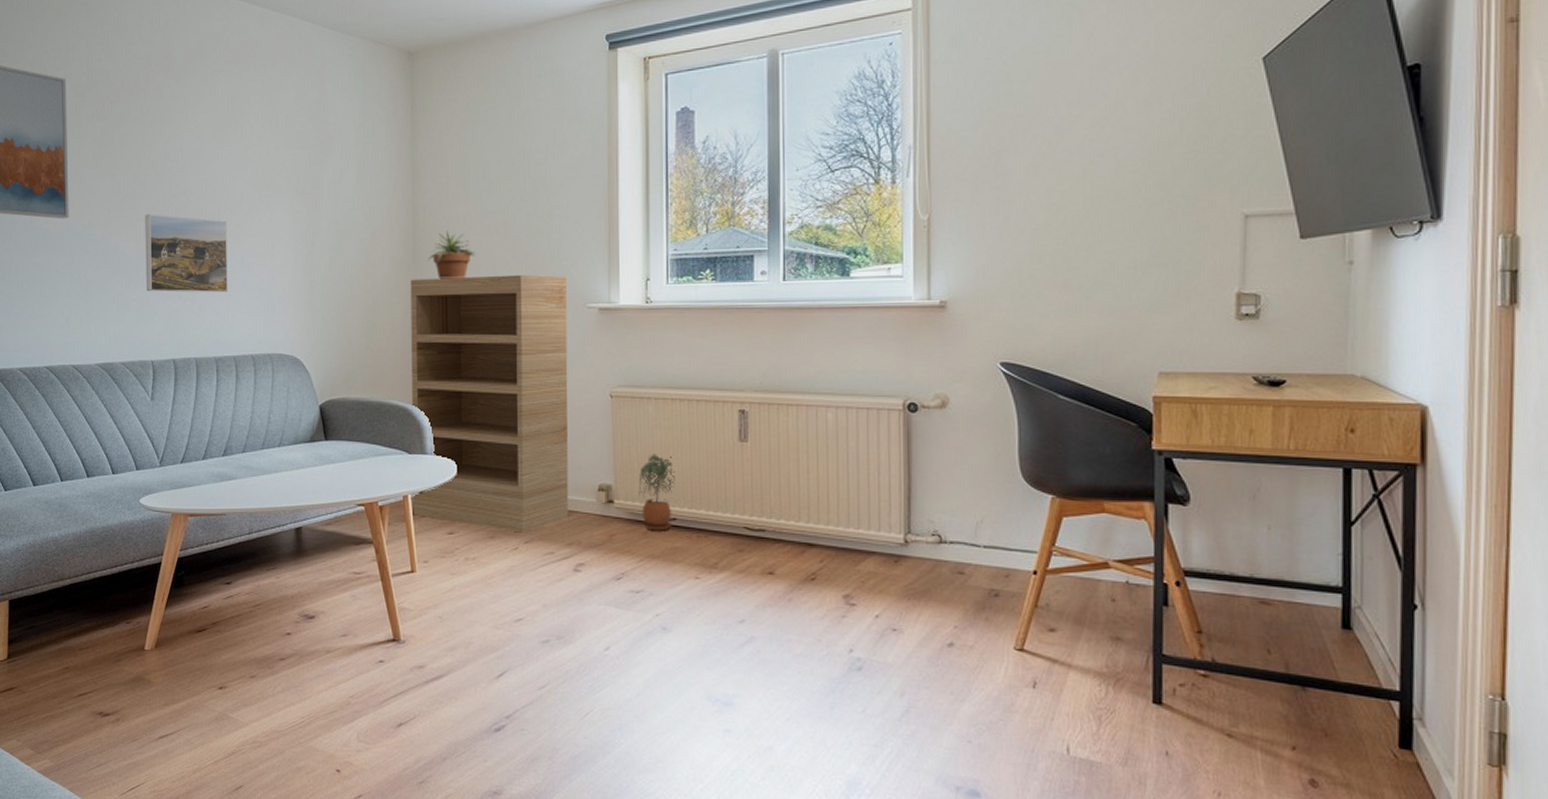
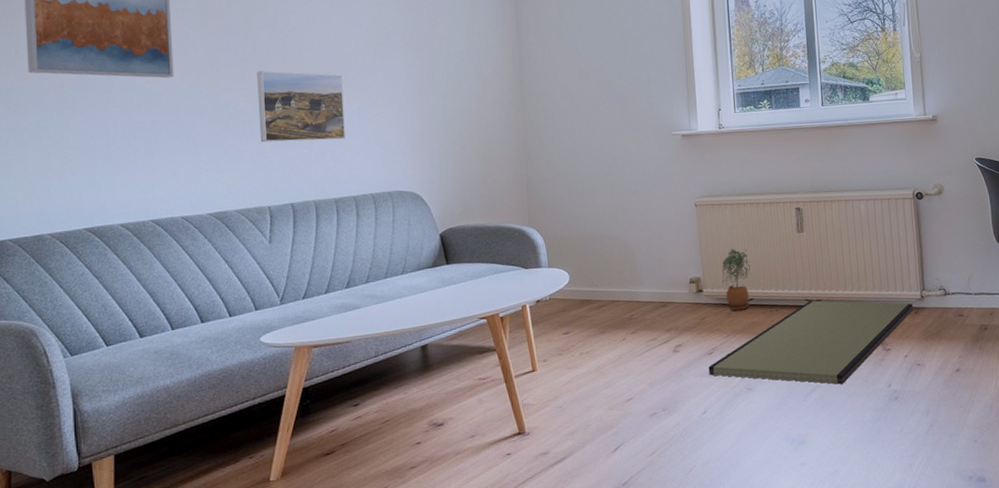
bookcase: present [410,274,569,533] -> none [520,110,667,326]
potted plant: present [428,230,476,280] -> none [534,77,576,118]
tatami mat: none [615,530,892,641] -> present [708,300,913,385]

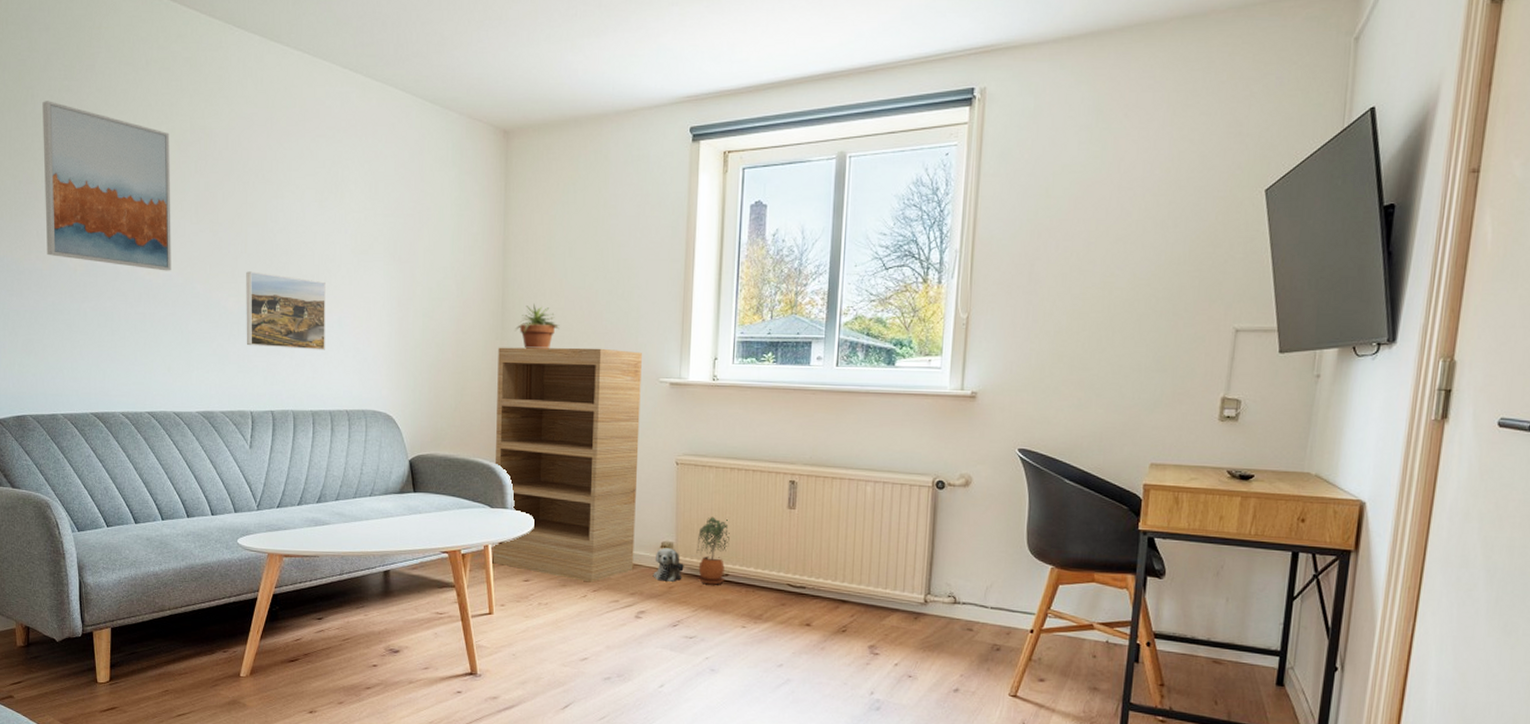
bookcase: none [520,110,667,326] -> present [492,347,642,583]
potted plant: none [534,77,576,118] -> present [515,303,560,349]
plush toy: none [685,282,713,314] -> present [653,548,684,582]
tatami mat: present [708,300,913,385] -> none [671,586,913,683]

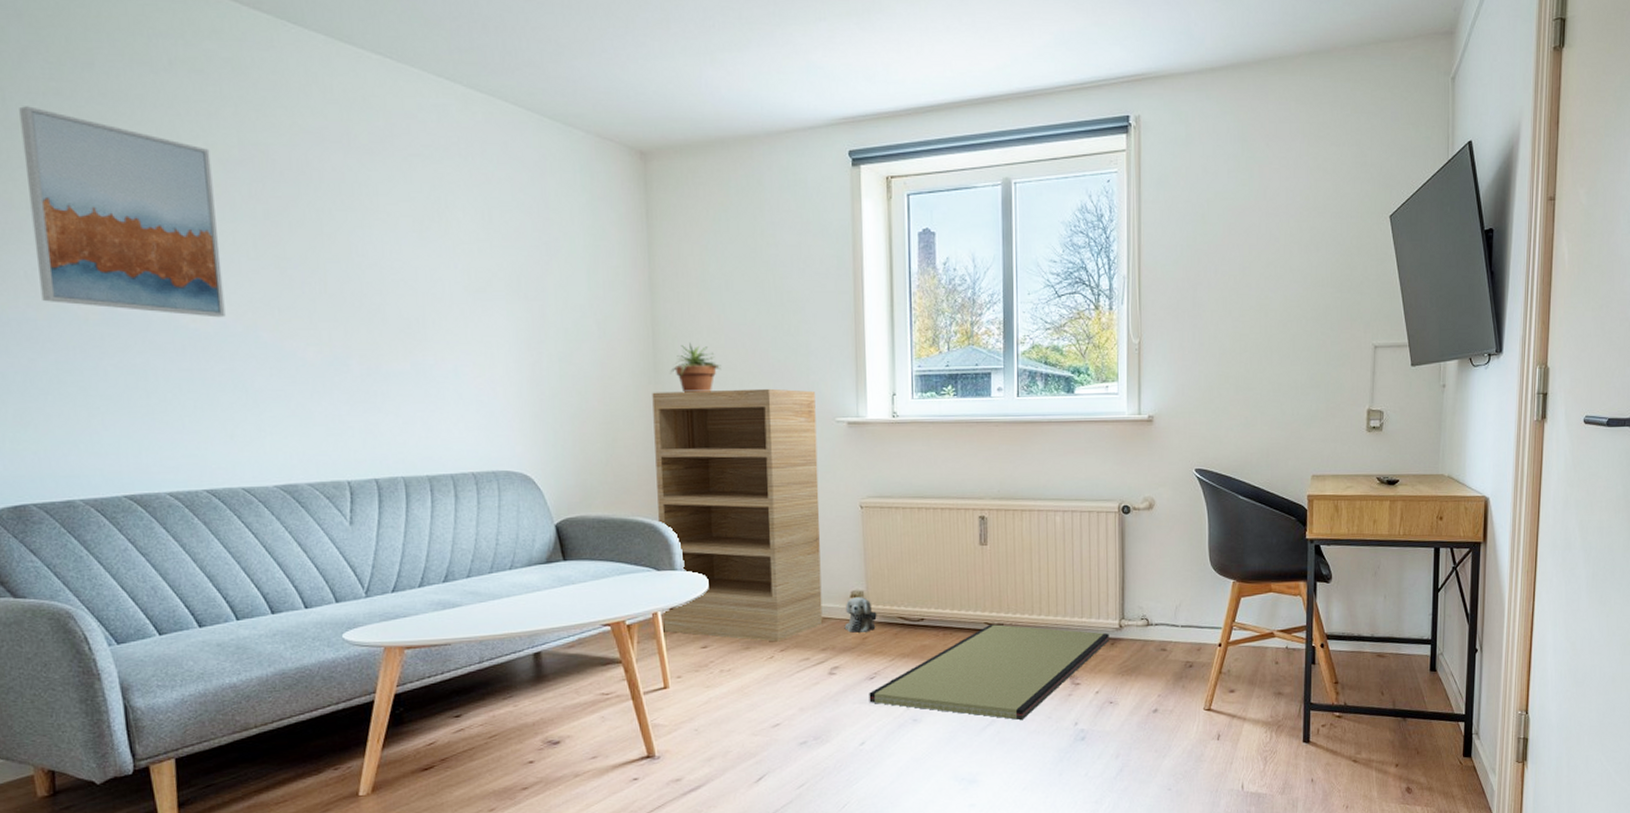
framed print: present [246,271,326,350] -> none [328,315,440,405]
tatami mat: none [671,586,913,683] -> present [869,624,1109,721]
potted plant: present [696,516,730,585] -> none [889,560,923,632]

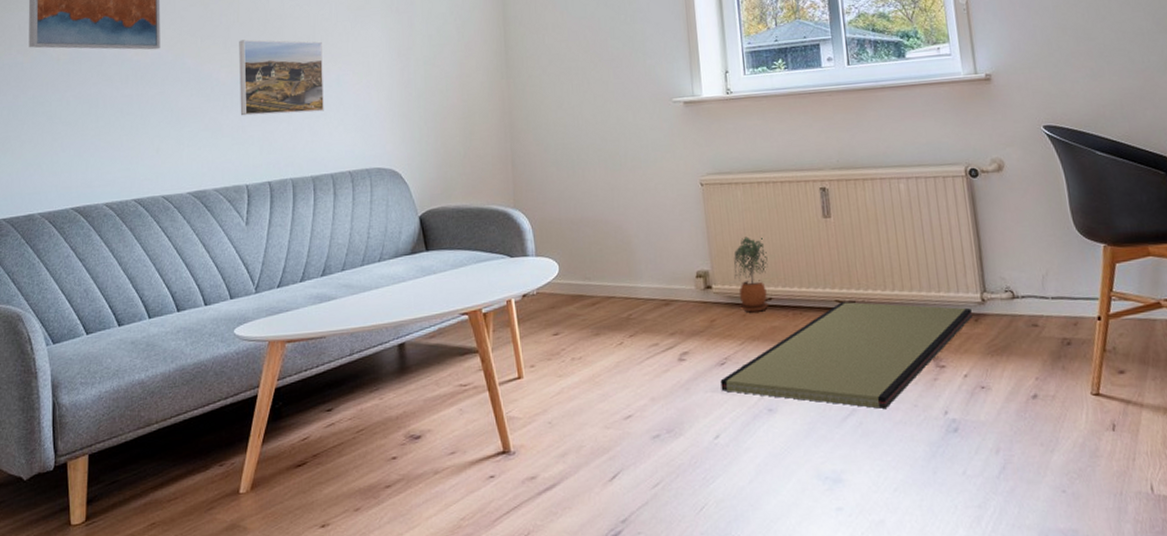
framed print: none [328,315,440,405] -> present [239,39,324,116]
bookcase: present [652,388,823,642] -> none [504,74,670,327]
potted plant: present [670,342,721,393] -> none [520,38,566,85]
plush toy: present [844,597,877,633] -> none [691,277,724,315]
potted plant: none [889,560,923,632] -> present [734,236,768,313]

